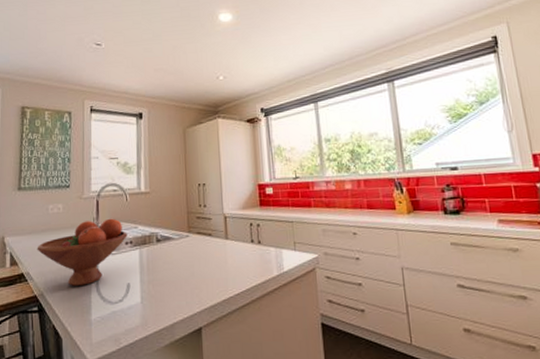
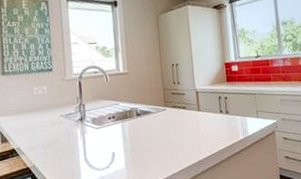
fruit bowl: present [37,218,127,286] -> none [25,97,110,158]

